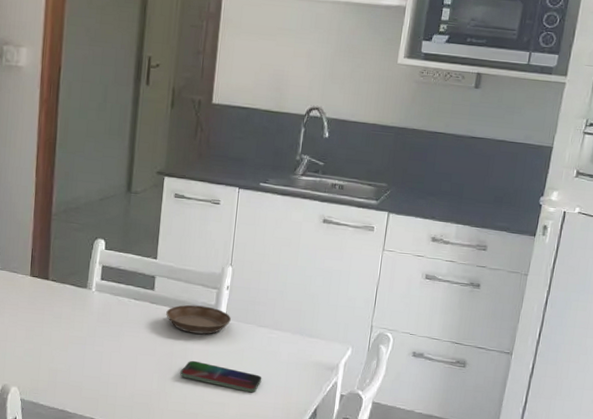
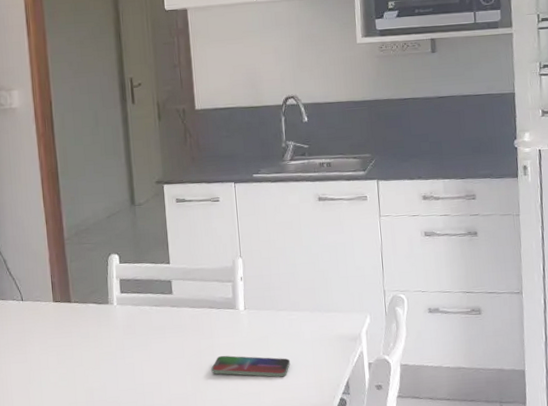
saucer: present [166,304,231,335] -> none [187,300,250,329]

